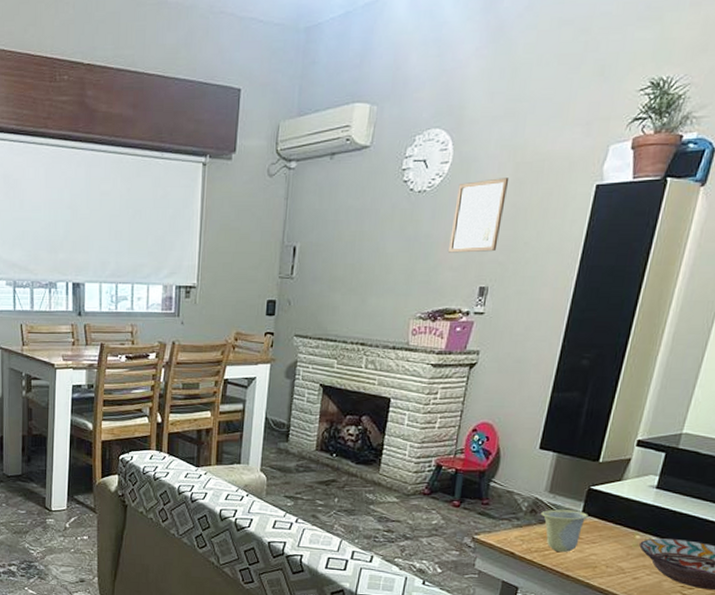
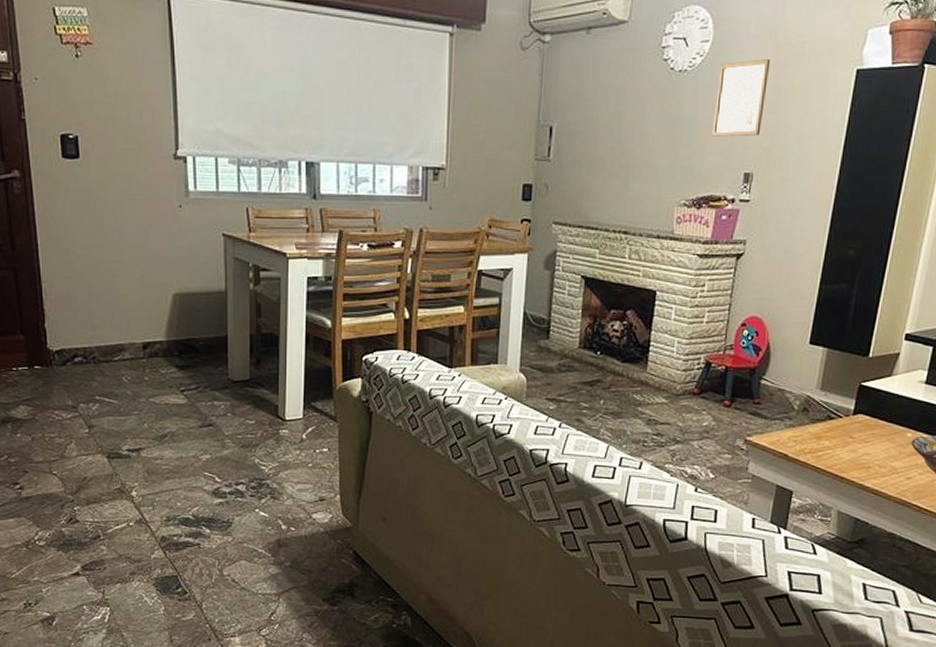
cup: present [541,509,588,552] -> none [813,407,860,452]

